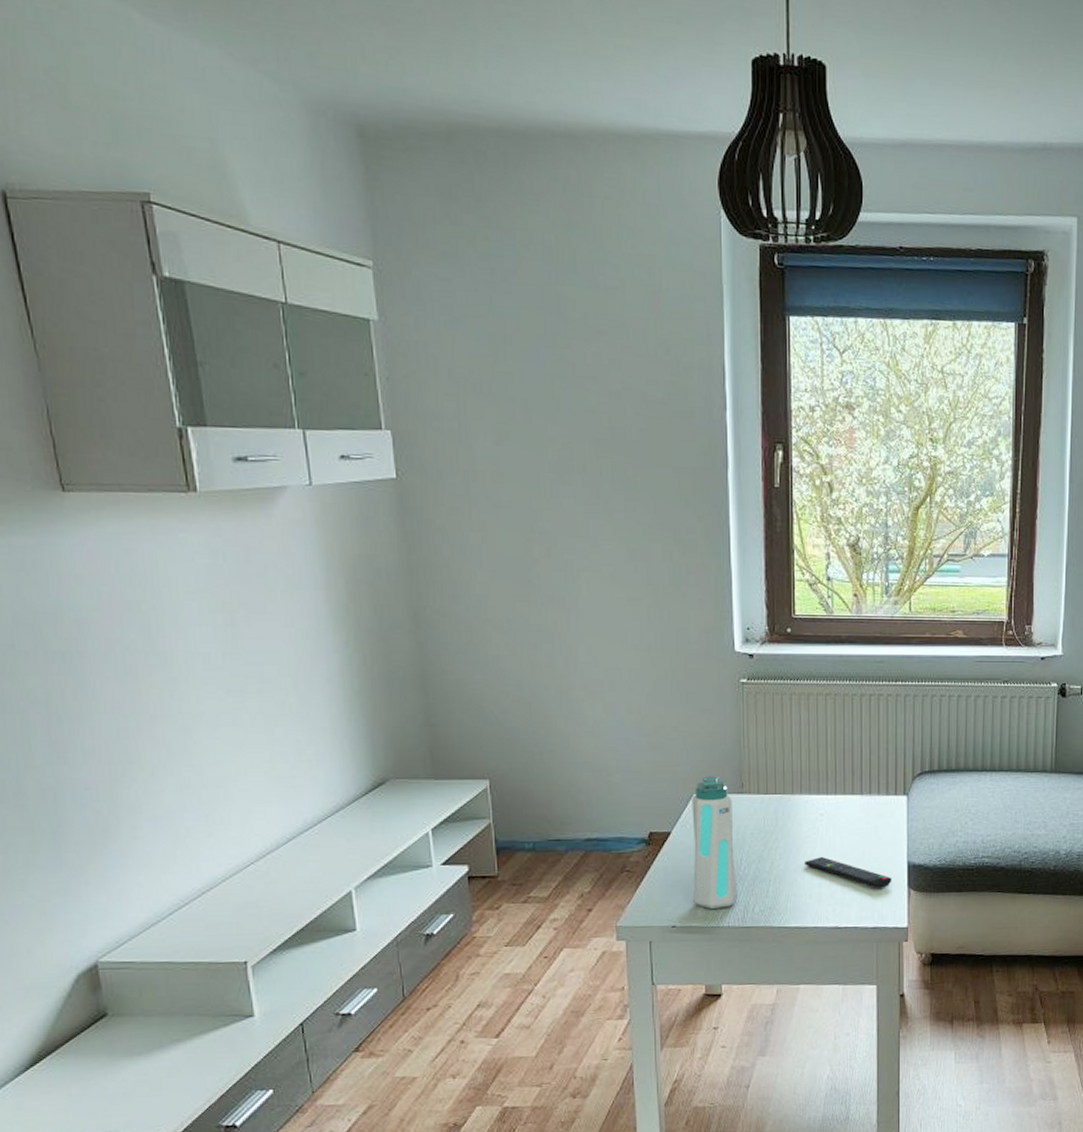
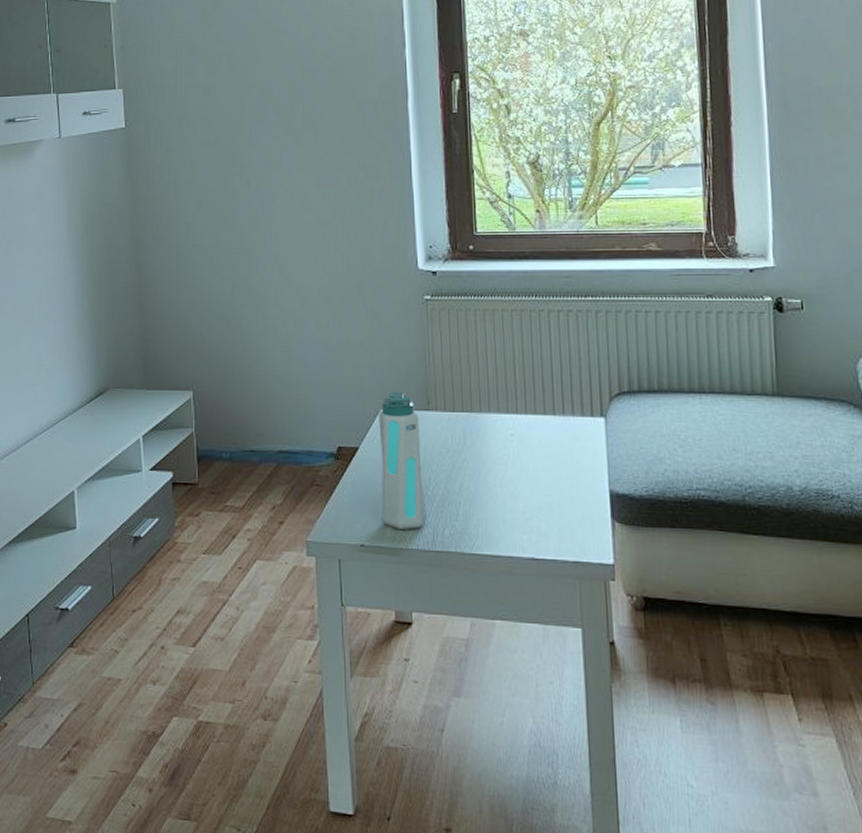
remote control: present [805,857,892,888] -> none [496,480,593,518]

